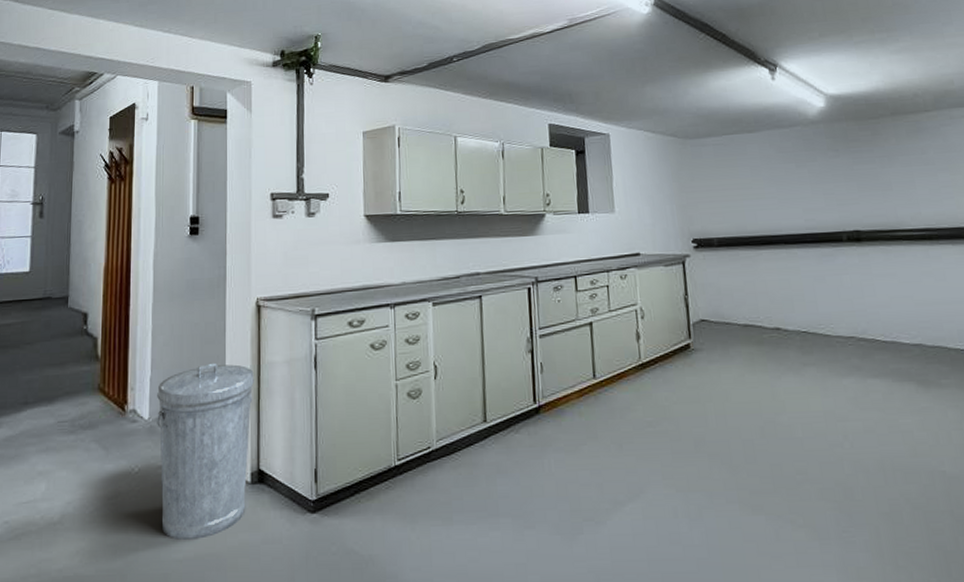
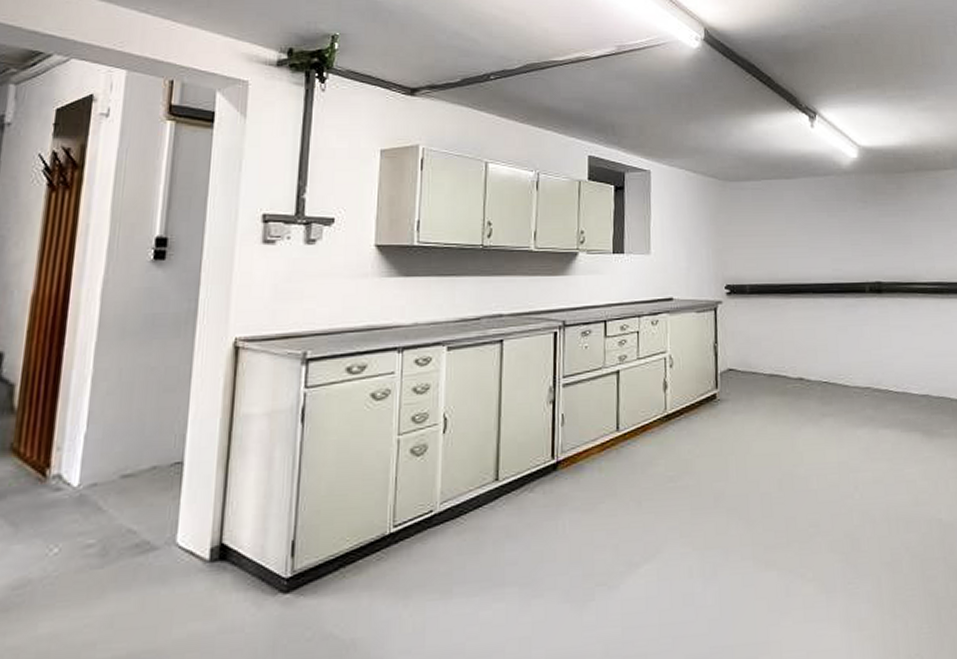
trash can: present [157,362,254,540] -> none [86,415,224,636]

